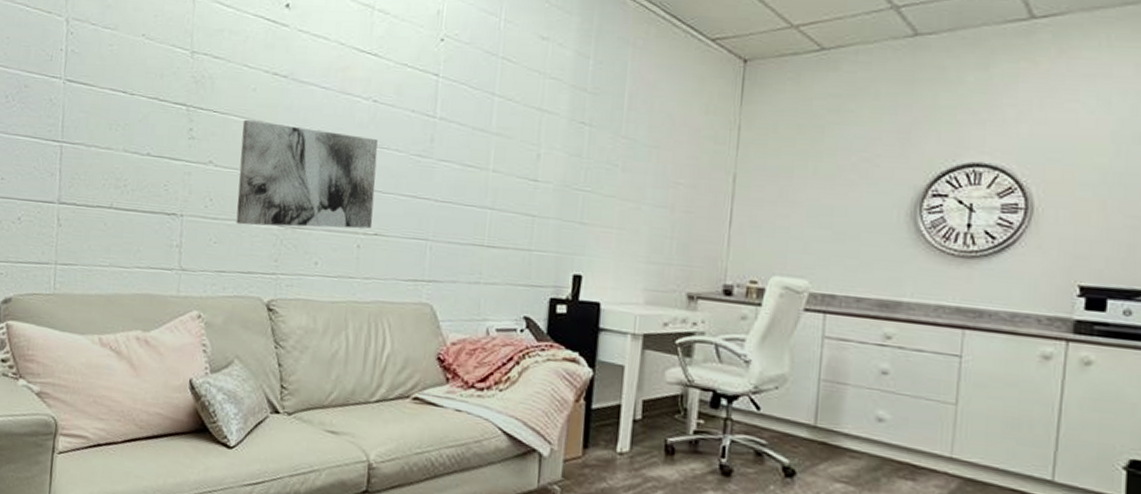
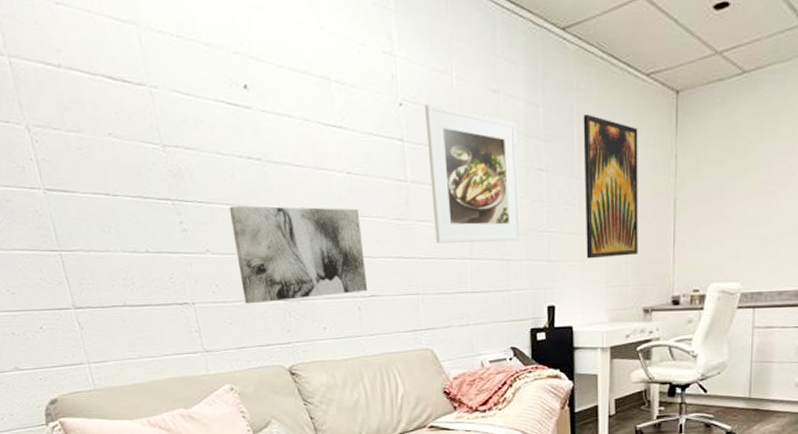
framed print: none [456,42,562,197] -> present [425,103,521,243]
wall art: none [625,71,697,231] -> present [583,113,638,259]

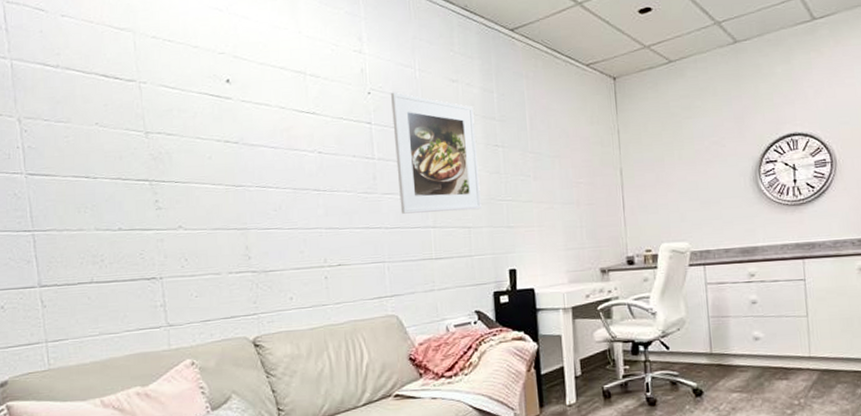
wall art: present [229,205,368,304] -> none [204,184,335,277]
wall art: present [583,113,638,259] -> none [533,97,591,224]

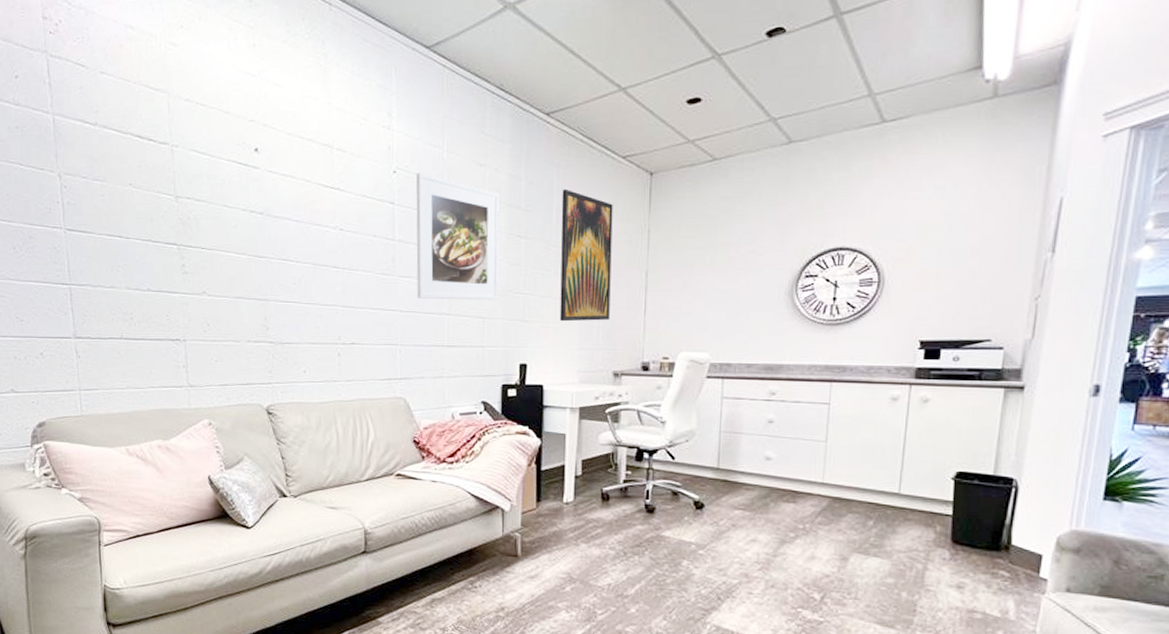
wall art: none [533,97,591,224] -> present [559,188,613,322]

